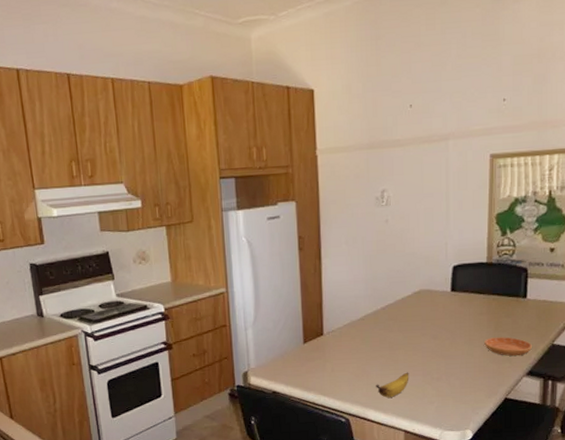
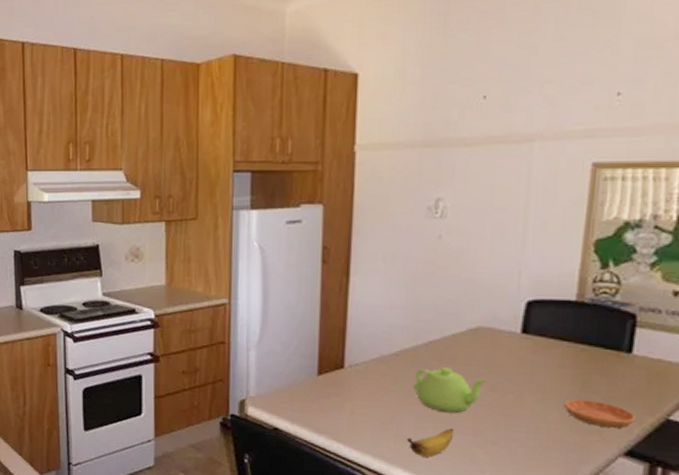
teapot: none [377,325,430,360] -> present [413,367,487,413]

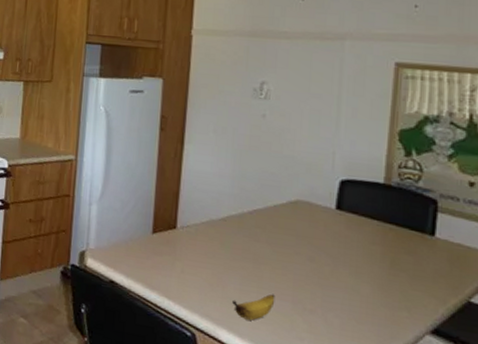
teapot: present [413,367,487,413] -> none [239,235,305,280]
saucer: present [564,399,635,429] -> none [375,275,440,307]

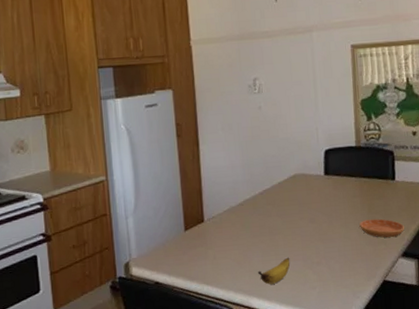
saucer: none [375,275,440,307] -> present [359,218,404,238]

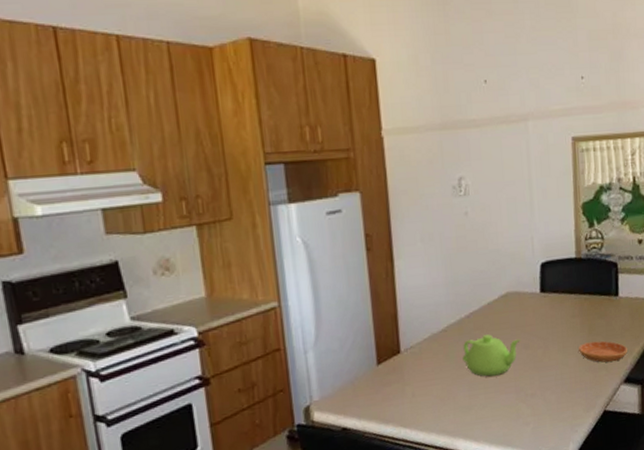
teapot: none [257,209,307,245] -> present [463,334,520,377]
banana: present [258,257,291,285] -> none [464,390,501,423]

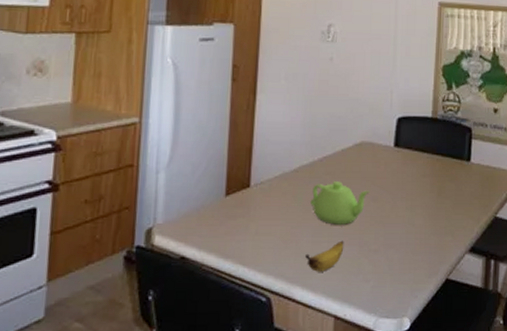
banana: none [464,390,501,423] -> present [305,240,344,272]
saucer: present [578,340,627,363] -> none [426,204,475,229]

